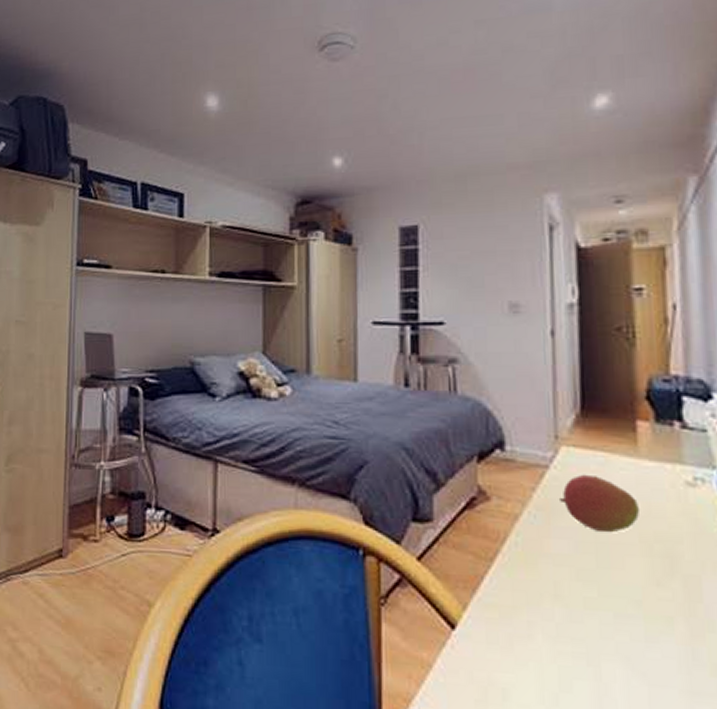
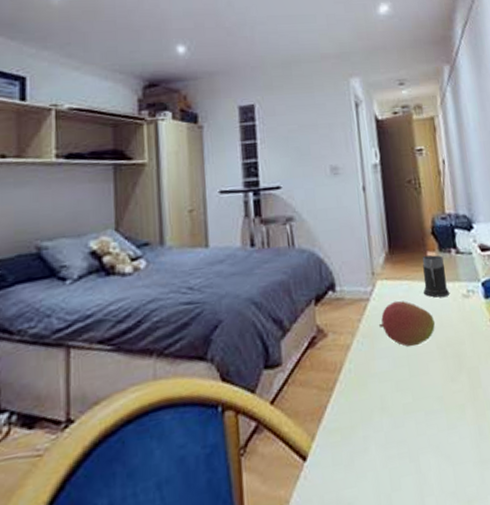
mug: none [625,425,667,480] -> present [422,255,450,298]

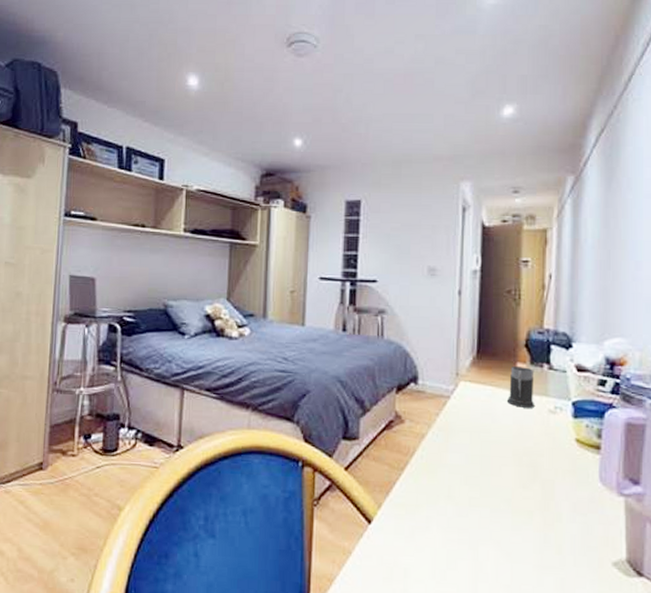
fruit: present [378,300,436,346] -> none [455,403,515,448]

